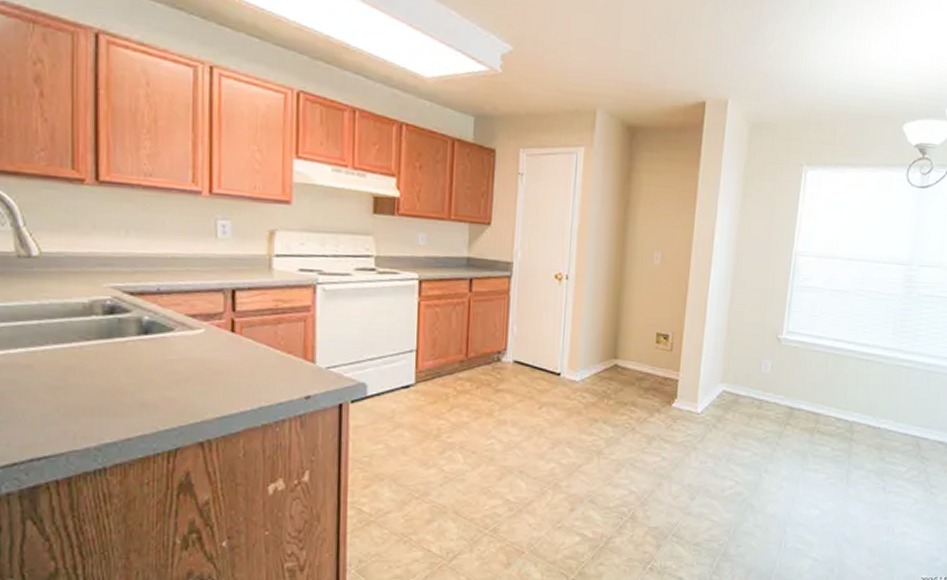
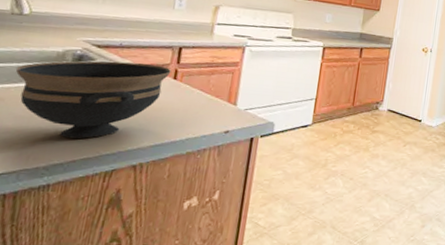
bowl: none [37,312,226,411] -> present [15,60,171,139]

